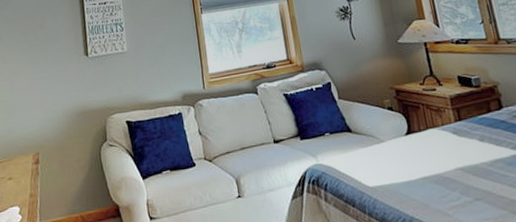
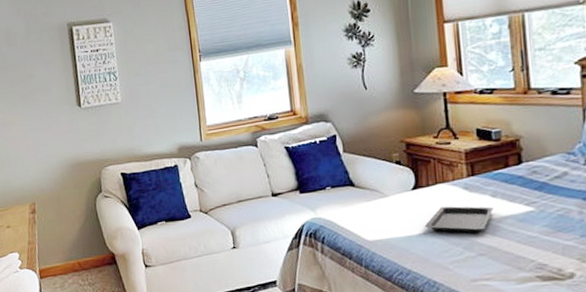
serving tray: none [421,150,484,178] -> present [424,206,494,233]

